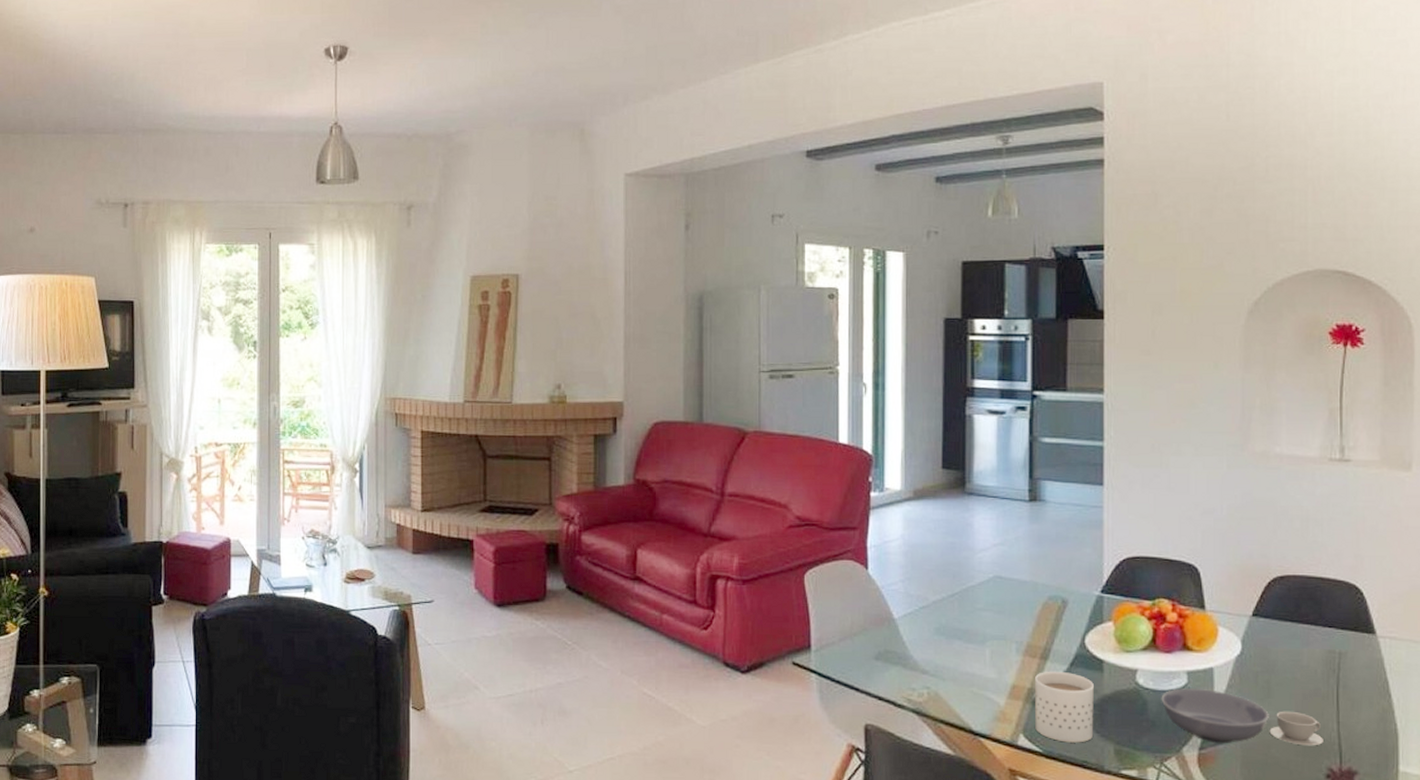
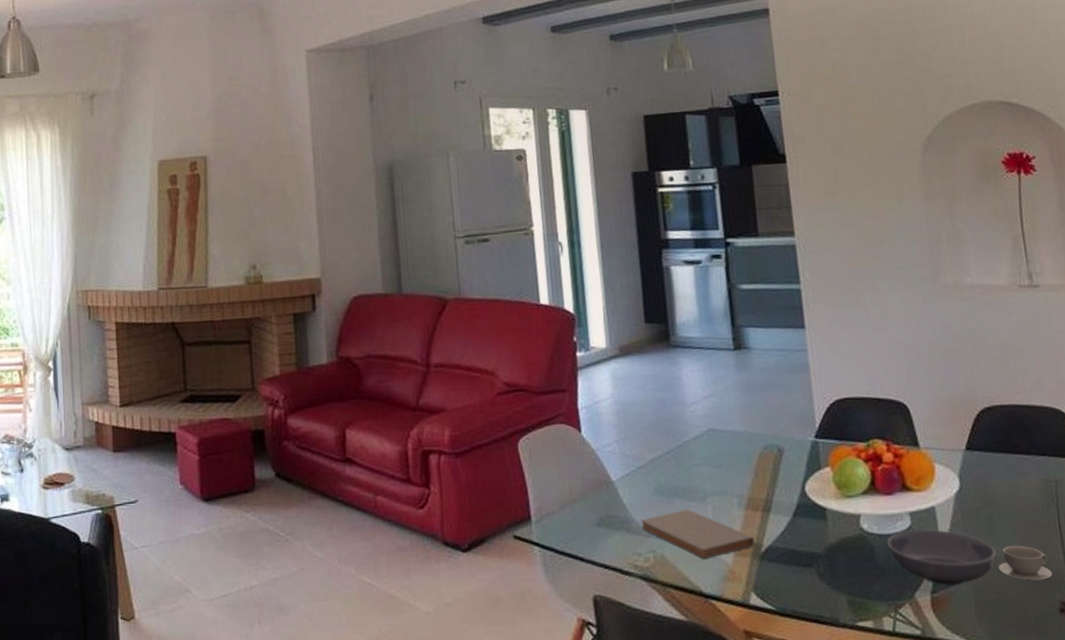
book: none [919,651,1029,699] -> present [641,509,755,559]
mug: present [1035,671,1094,743] -> none [760,523,825,598]

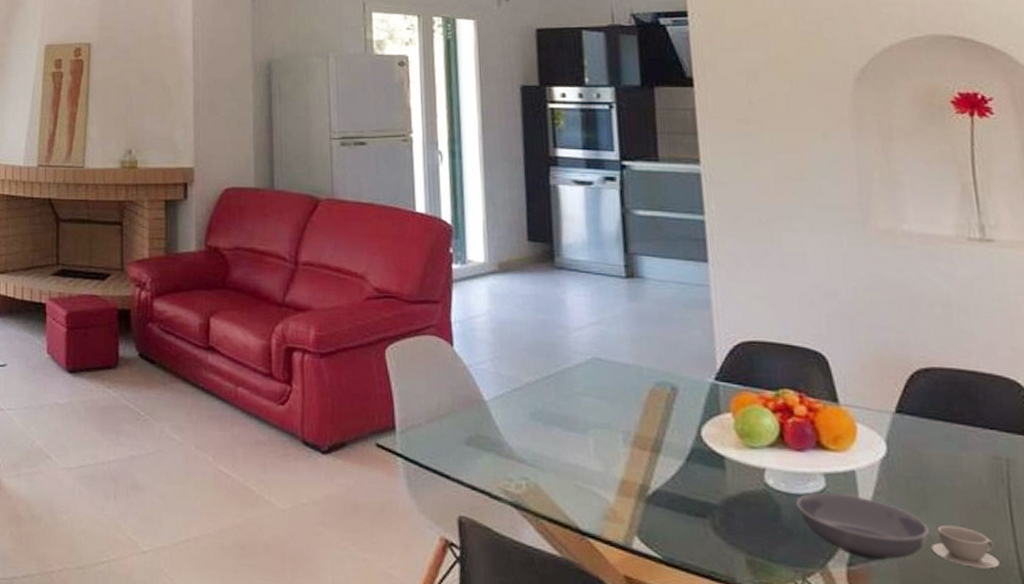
book: present [641,509,755,559] -> none [514,439,641,494]

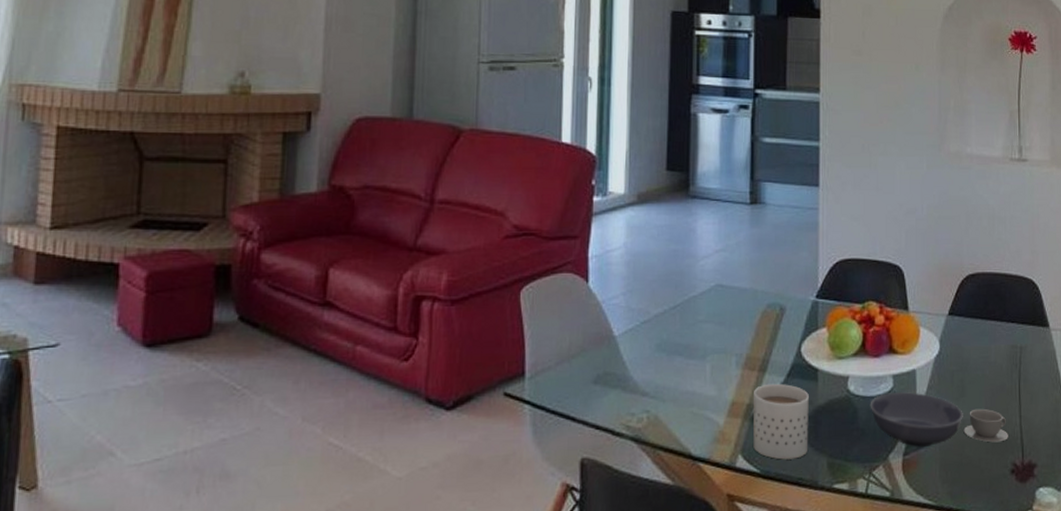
mug: none [647,466,720,550] -> present [753,383,809,460]

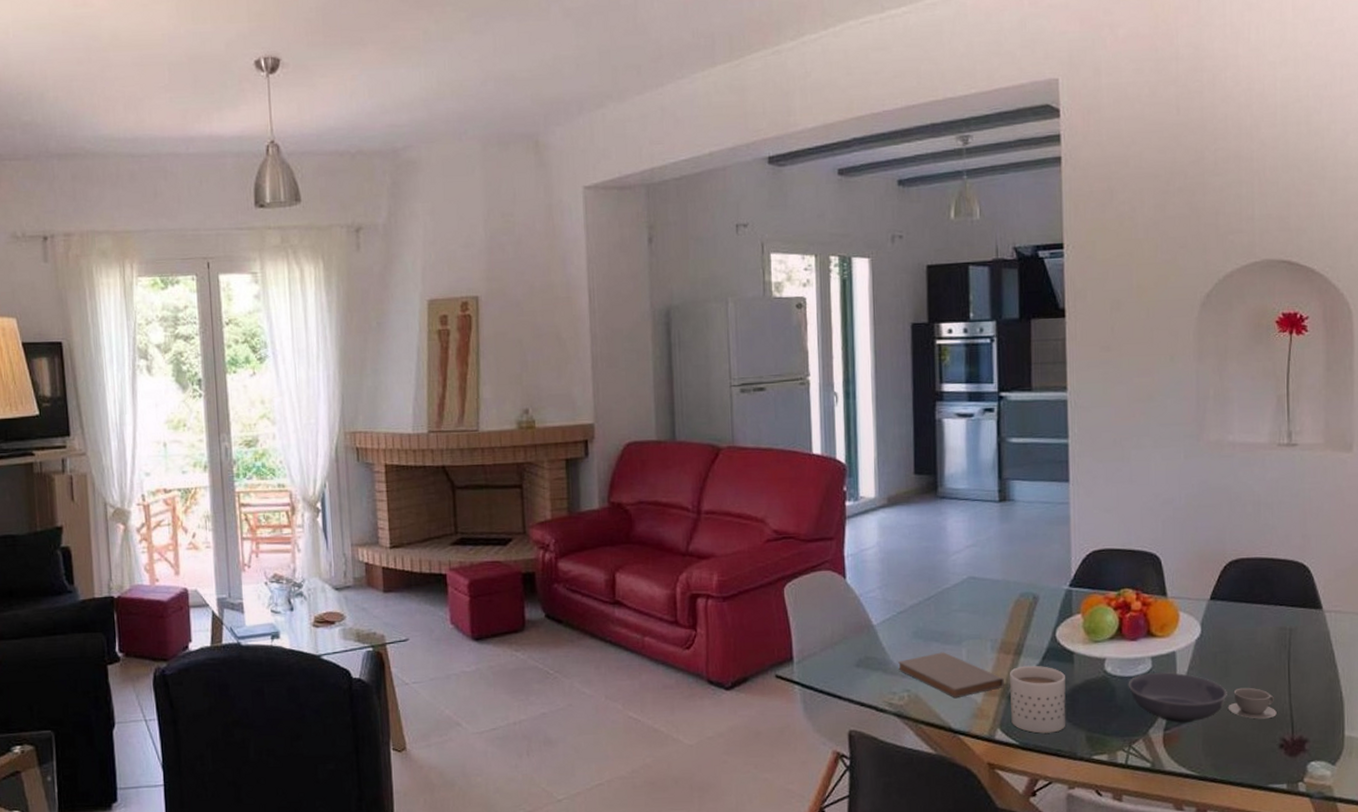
book: none [639,368,748,419] -> present [898,652,1004,698]

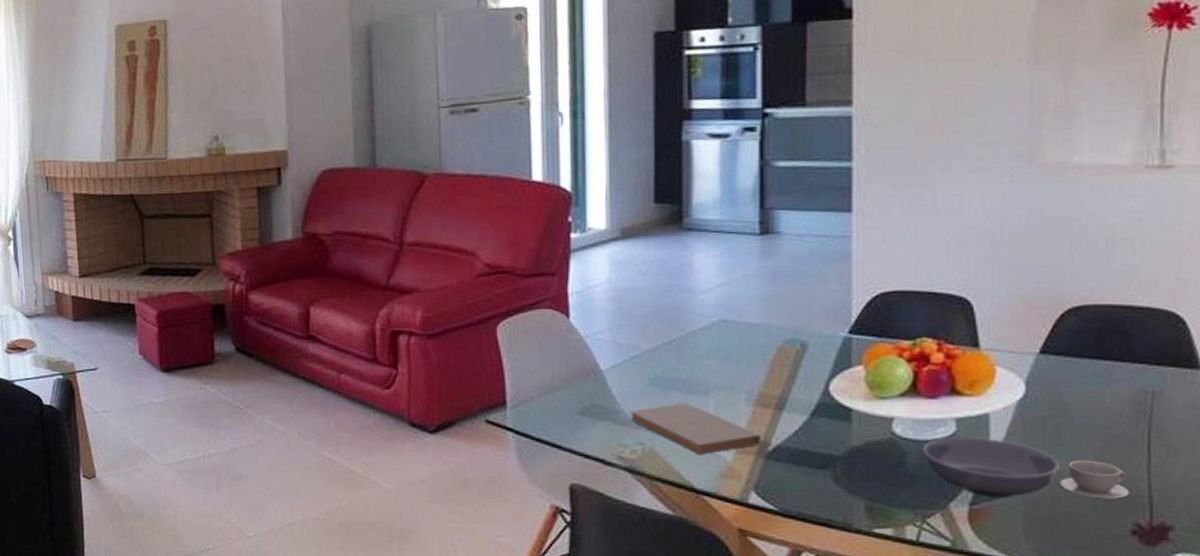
mug: present [1010,665,1066,734] -> none [769,422,840,500]

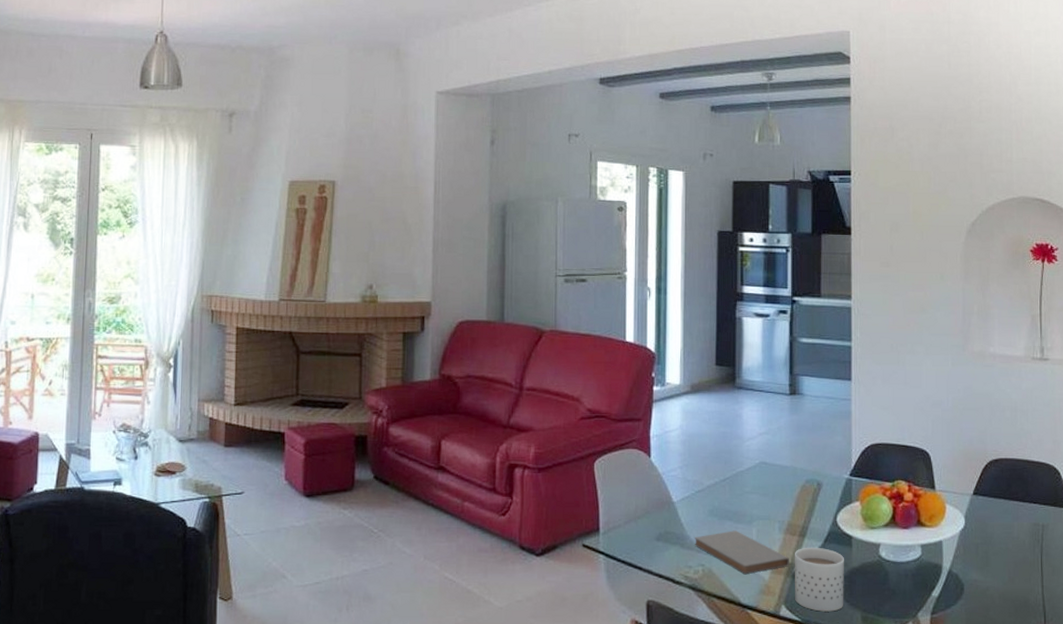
mug: none [769,422,840,500] -> present [795,547,844,612]
bowl: present [923,436,1059,499] -> none [900,559,988,609]
teacup: present [1059,460,1129,499] -> none [988,577,1031,608]

